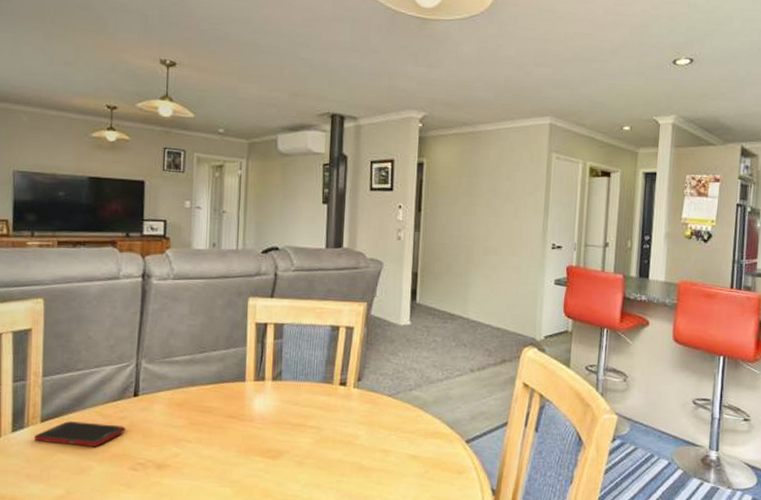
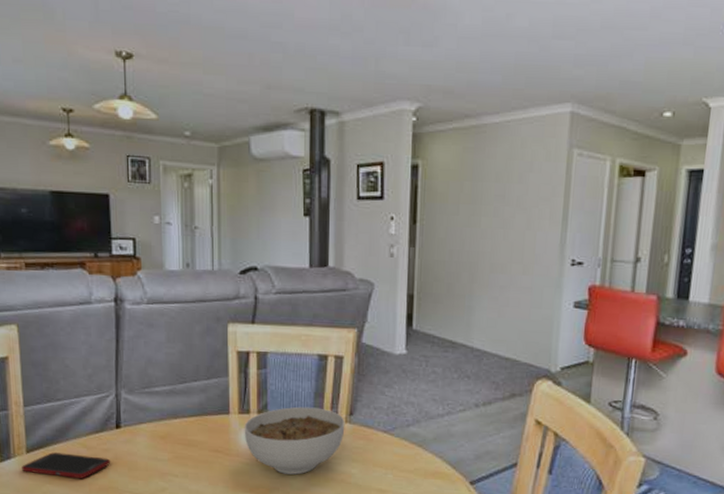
bowl: none [258,373,354,438] -> present [244,406,345,475]

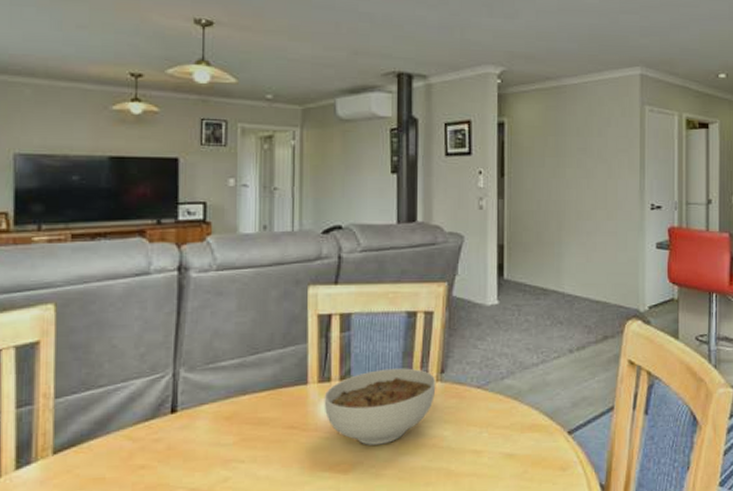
cell phone: present [22,452,110,478] -> none [45,449,161,479]

